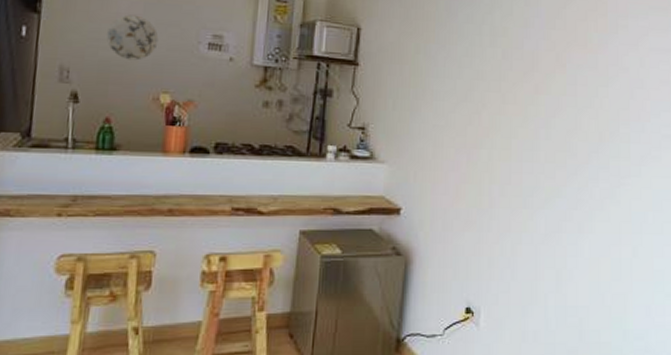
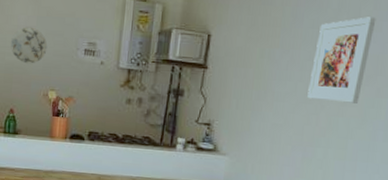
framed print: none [468,13,528,101] -> present [307,17,376,104]

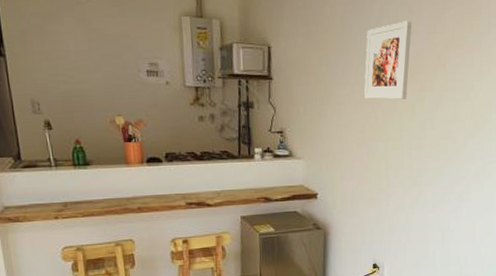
decorative plate: present [11,26,48,64] -> none [63,51,106,91]

